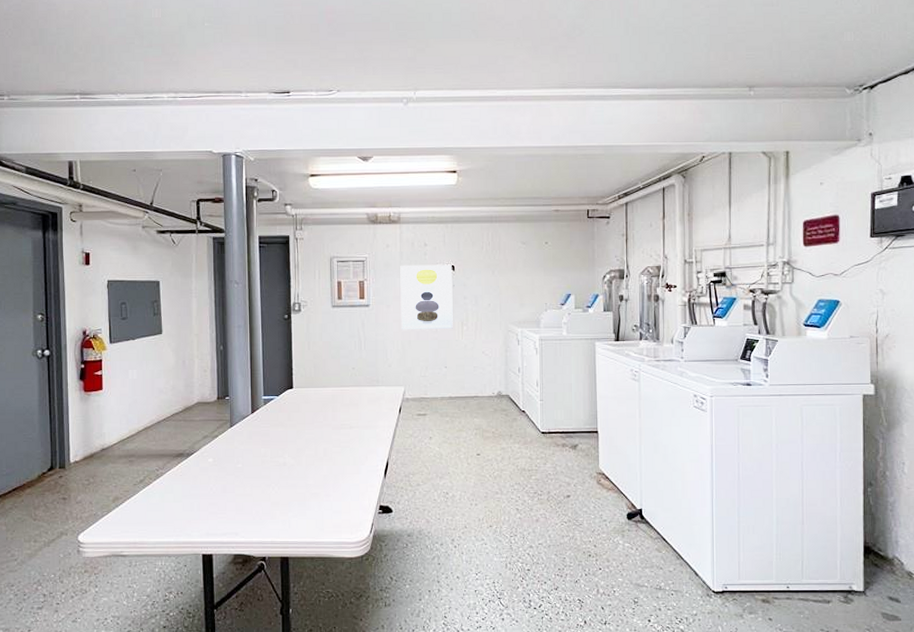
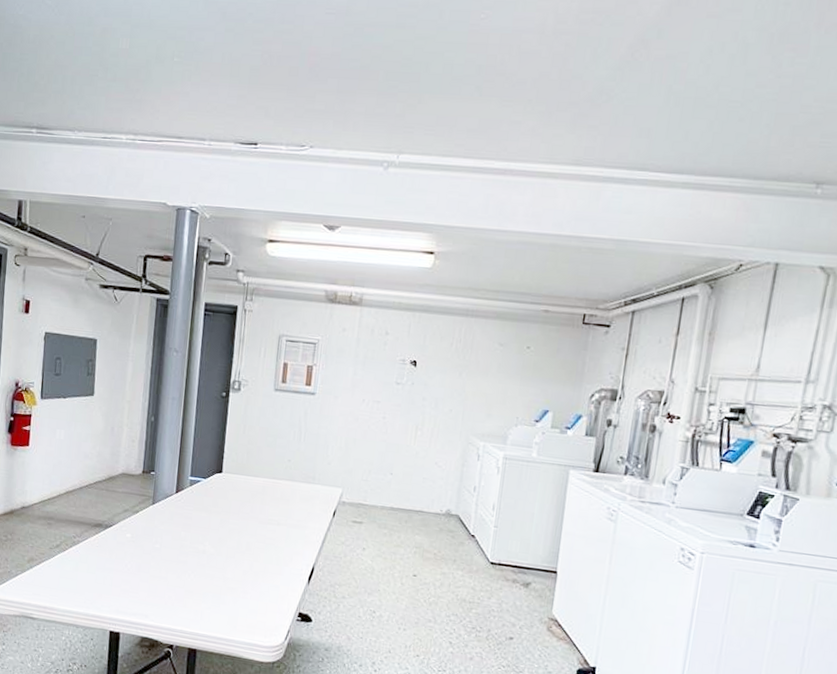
wall art: present [400,264,453,330] -> none [347,353,414,432]

